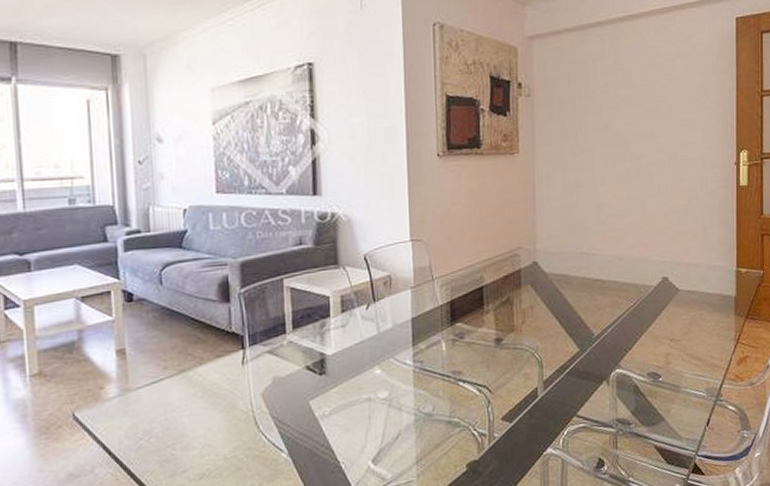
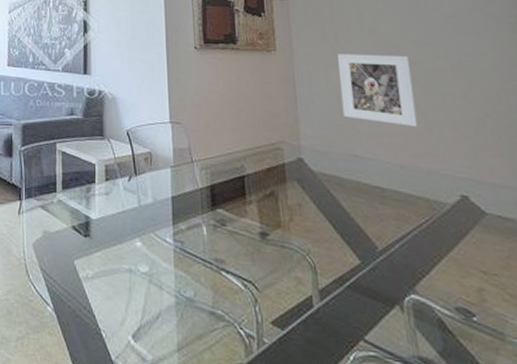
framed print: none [574,150,636,220] -> present [337,54,418,127]

